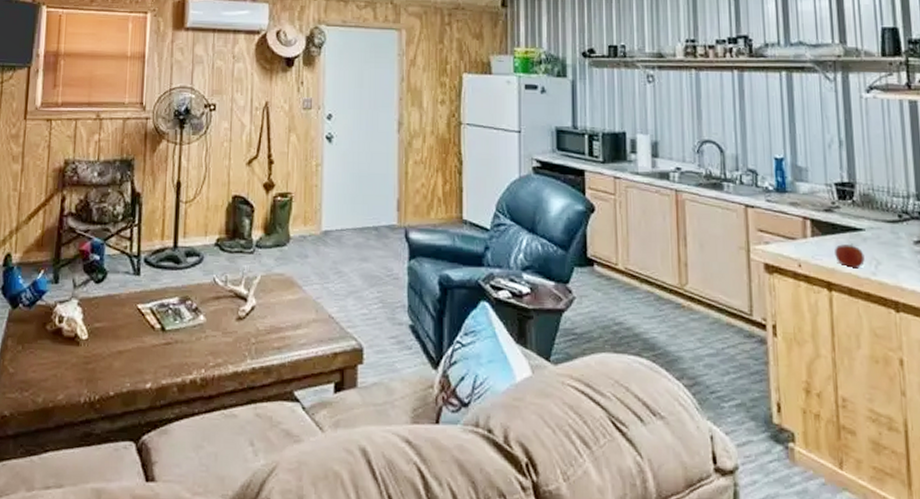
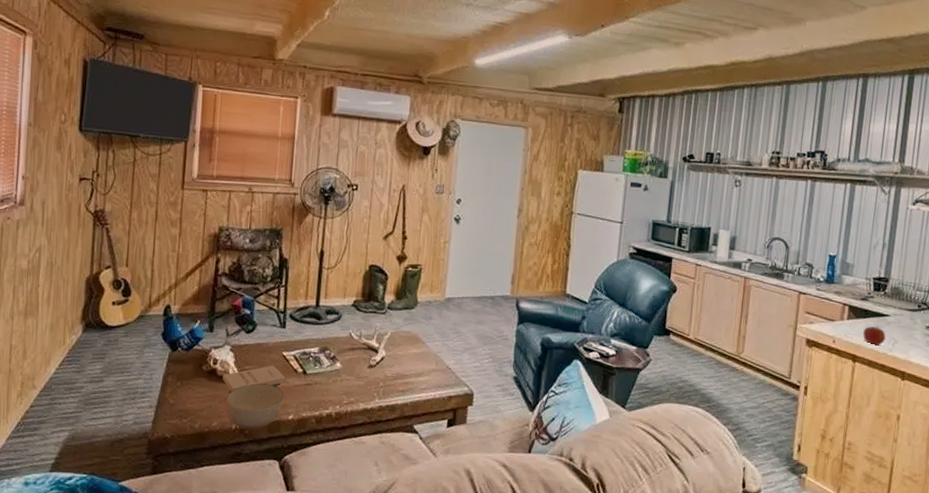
books: none [69,321,142,359] -> present [222,365,286,394]
bowl: none [73,344,140,405] -> present [225,383,284,431]

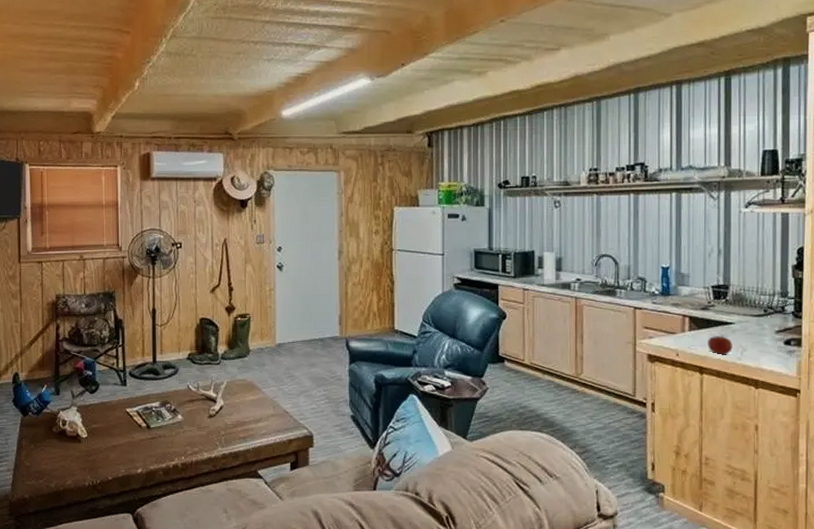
books: present [222,365,286,394] -> none [72,422,132,453]
bowl: present [225,383,284,431] -> none [77,441,131,487]

